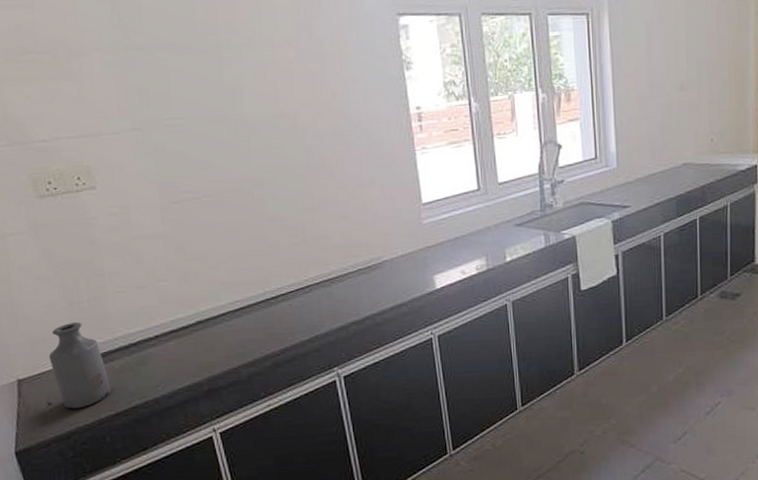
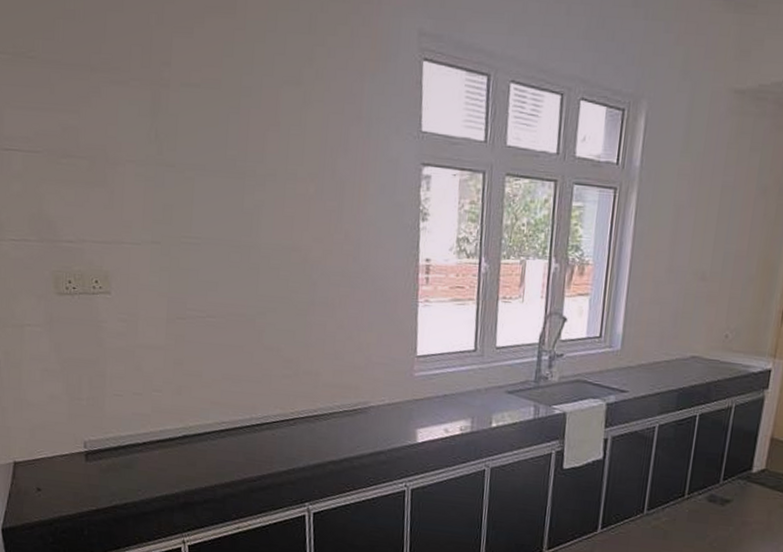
bottle: present [48,322,111,409] -> none [44,417,96,499]

